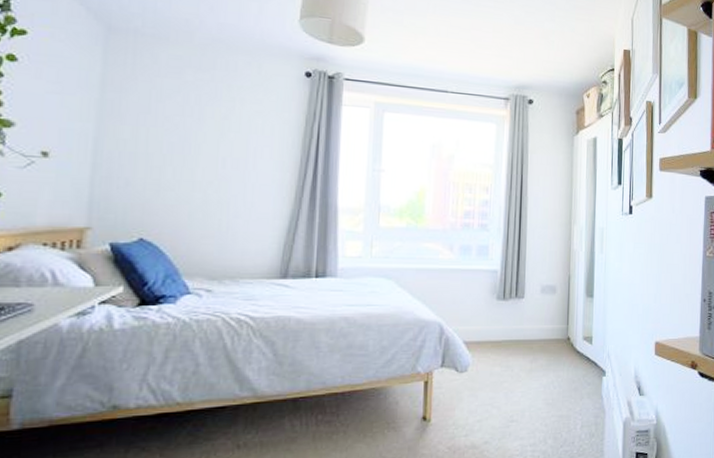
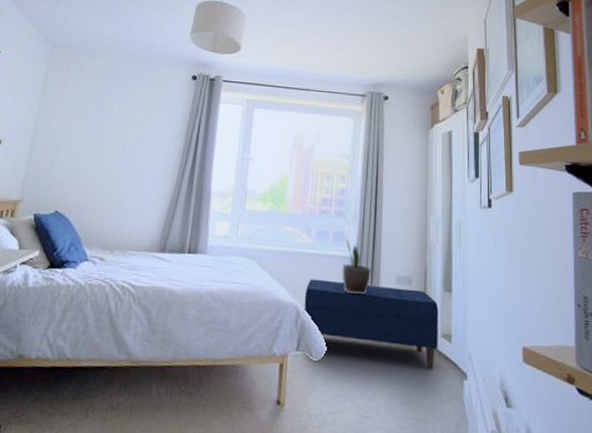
bench: none [447,295,581,370] -> present [303,279,439,369]
potted plant: none [486,252,516,307] -> present [342,239,371,295]

